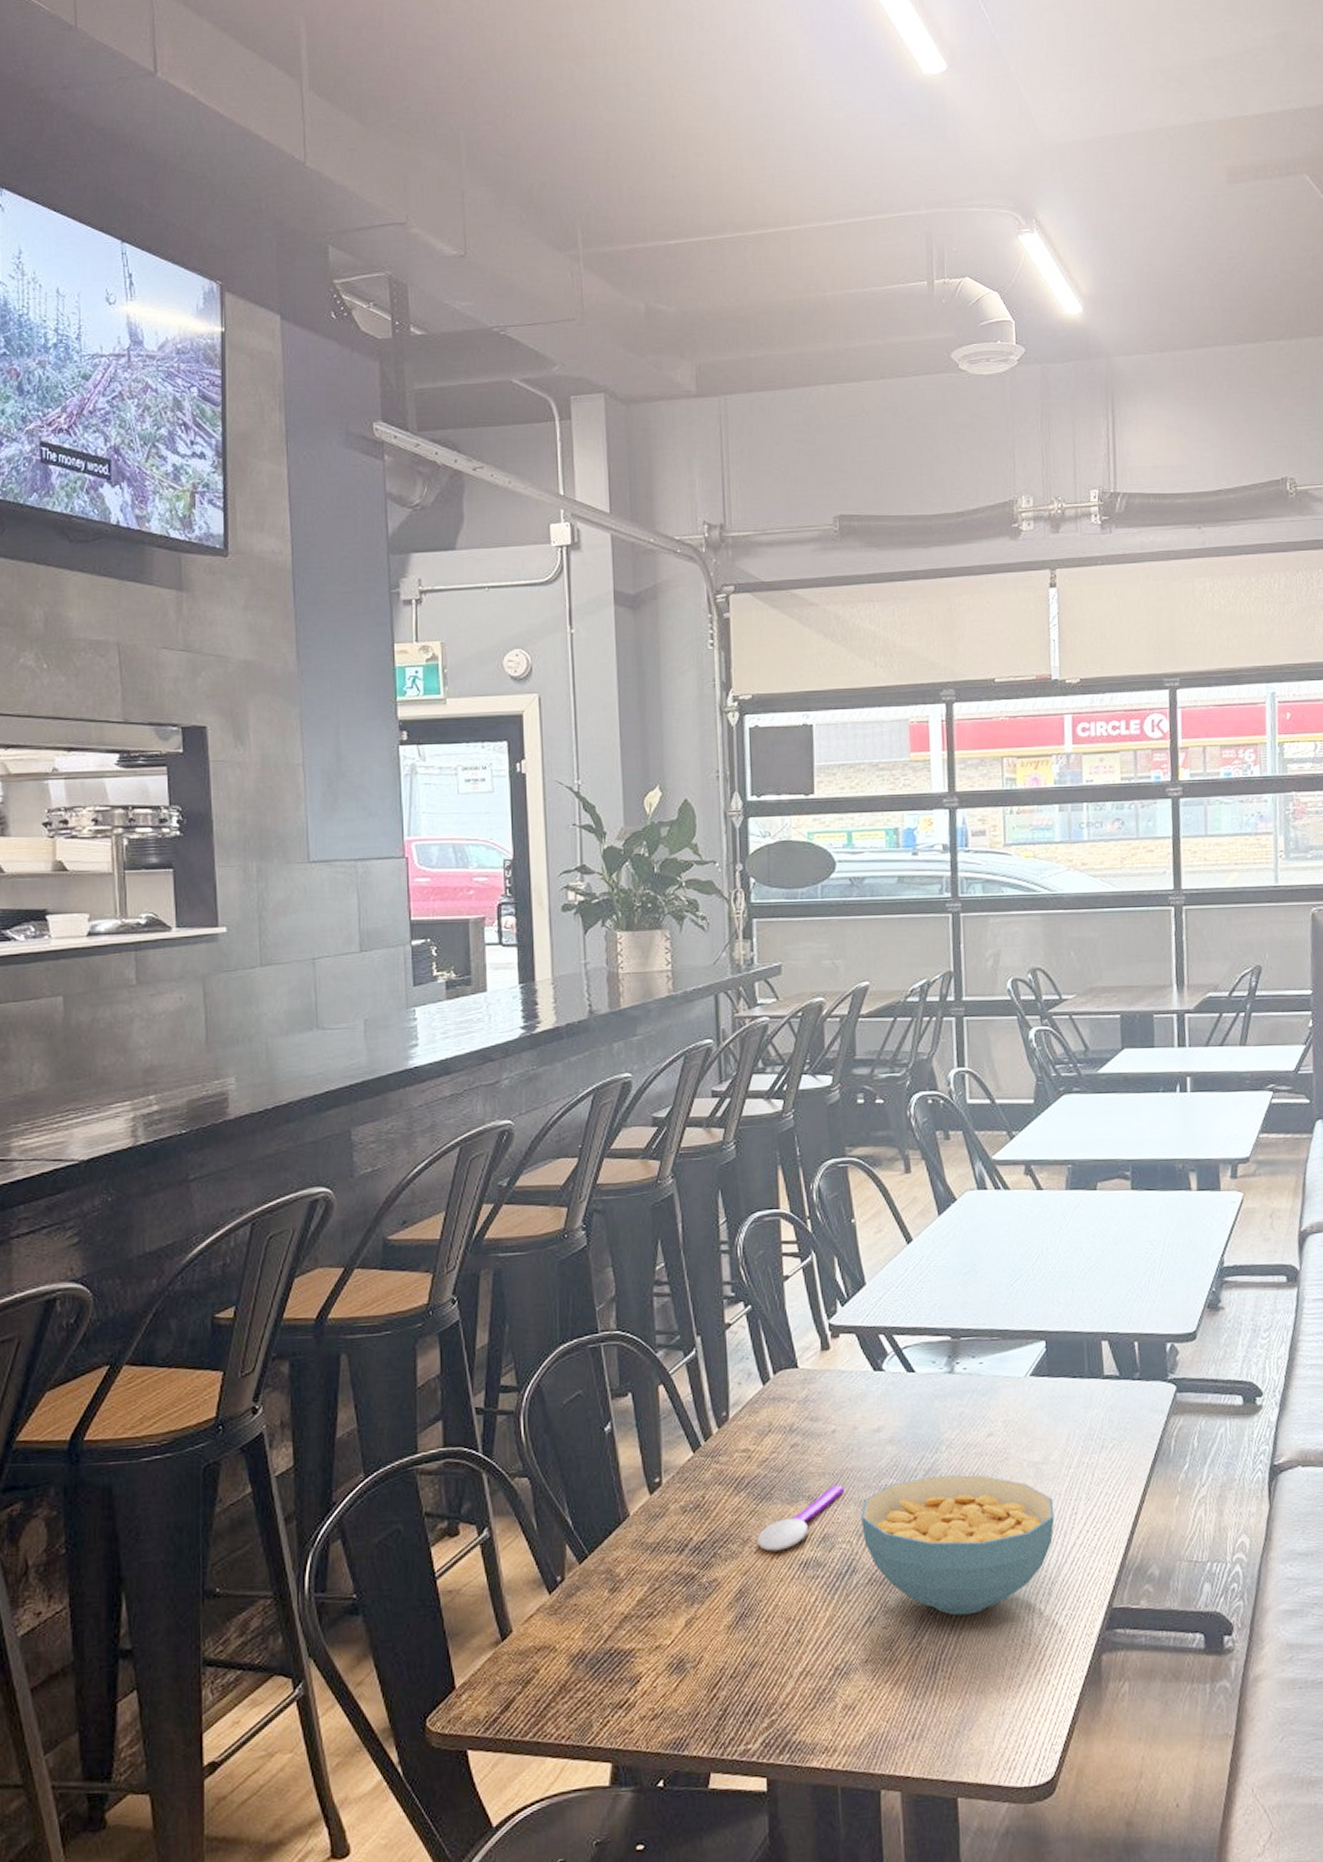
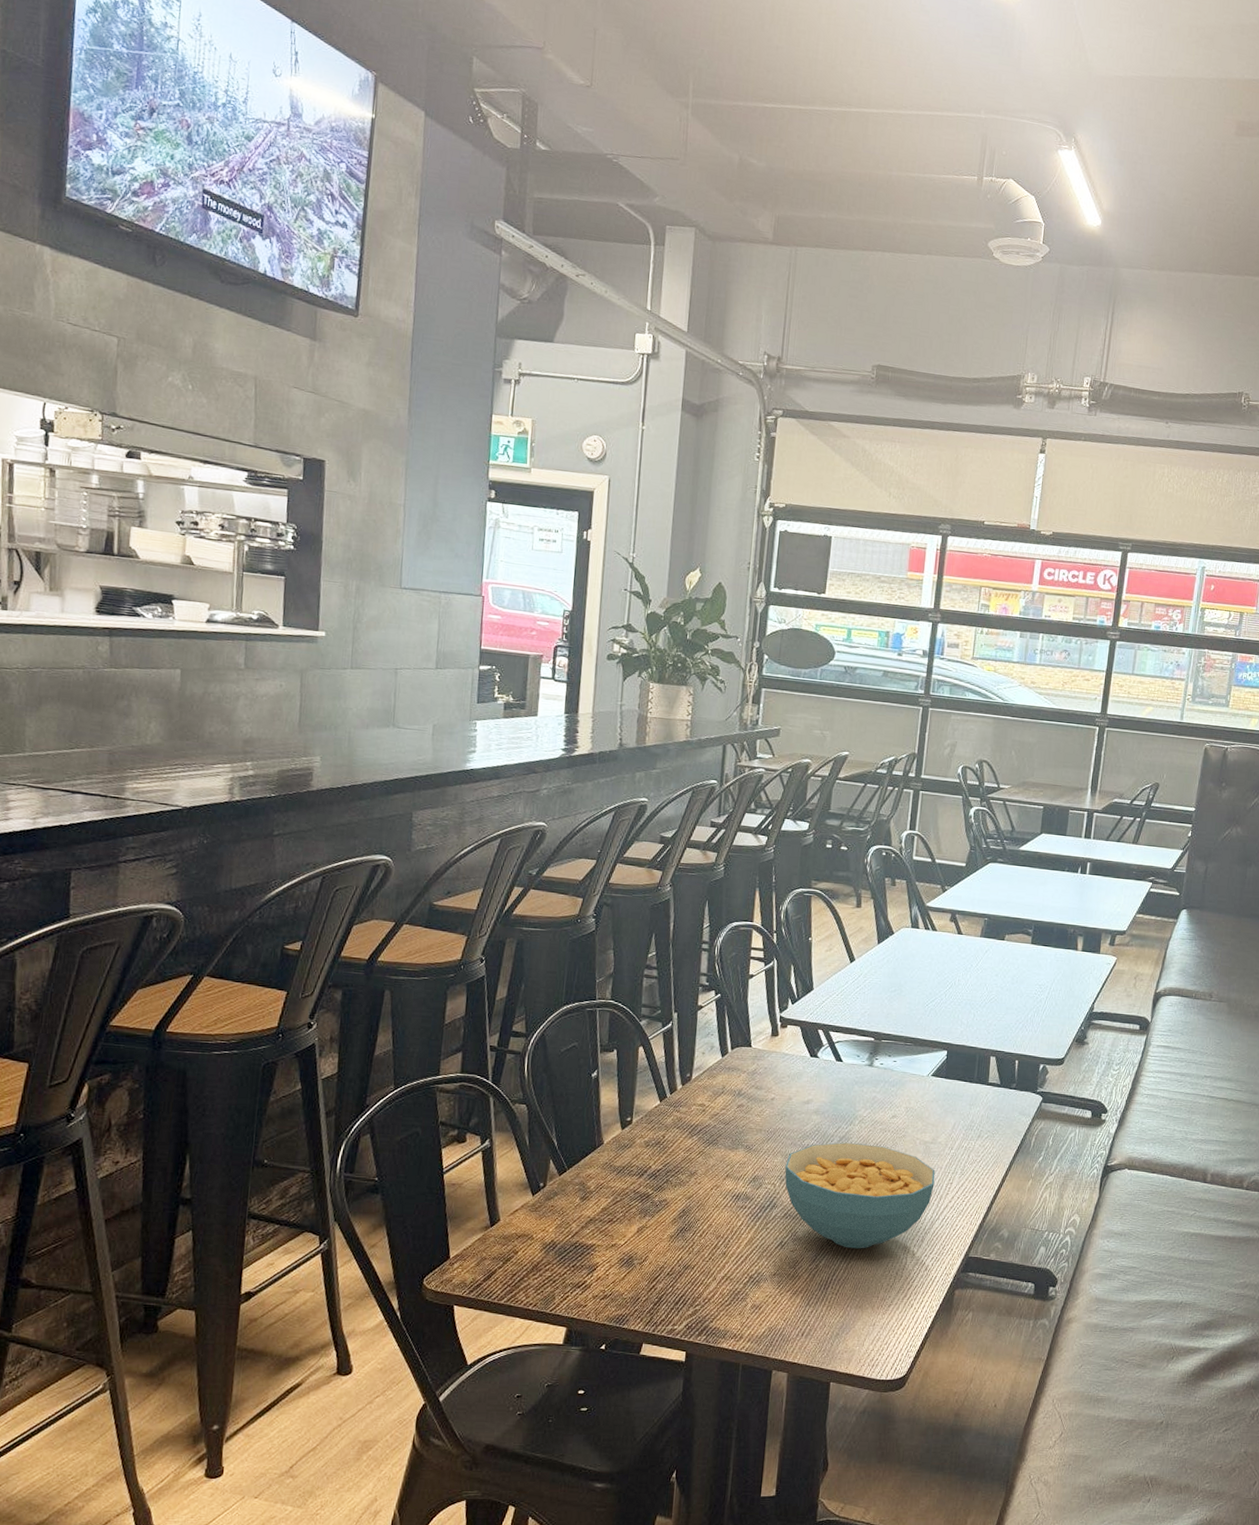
spoon: present [757,1485,844,1552] -> none [701,1139,775,1184]

